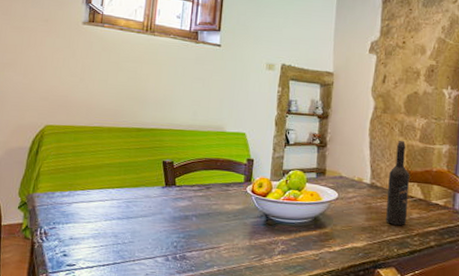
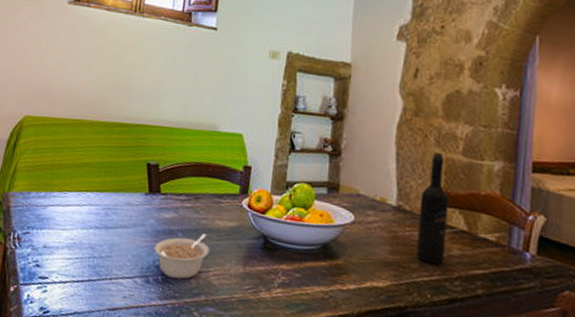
legume: none [172,216,220,255] -> present [154,234,210,279]

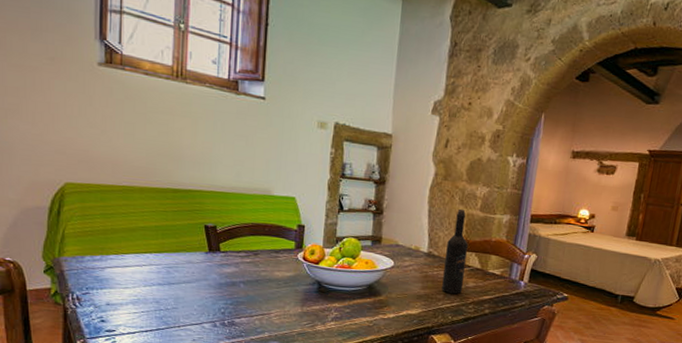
legume: present [154,234,210,279] -> none [218,283,270,322]

